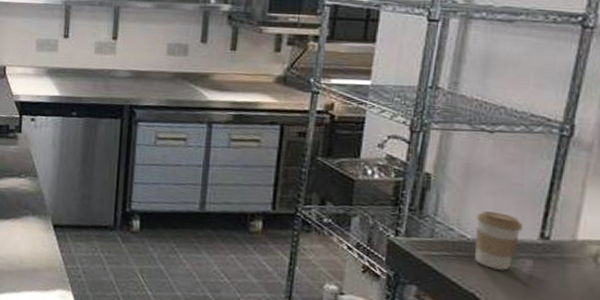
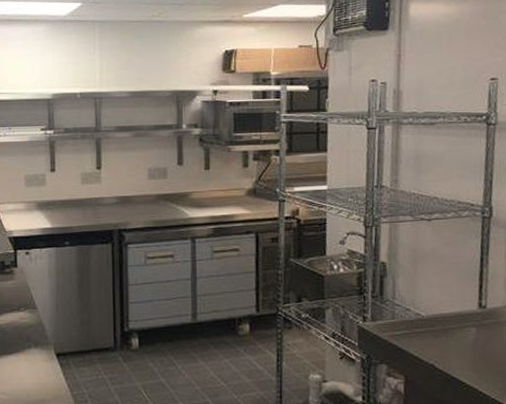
coffee cup: present [474,211,524,271] -> none [426,290,465,340]

